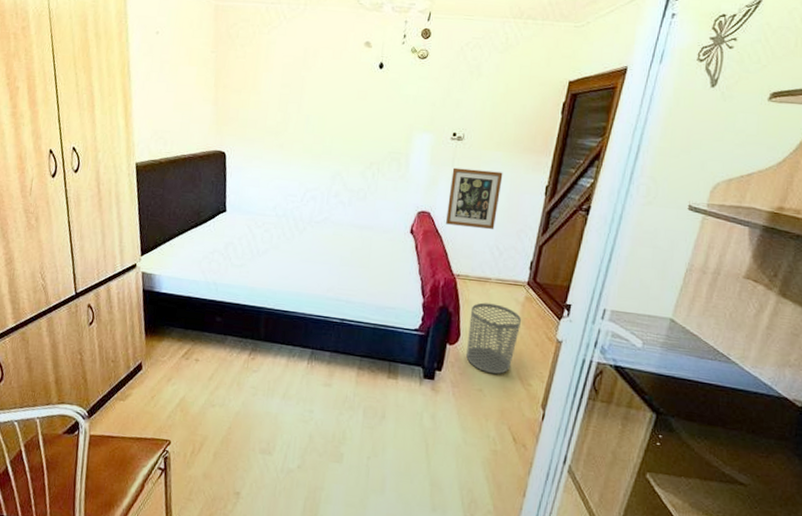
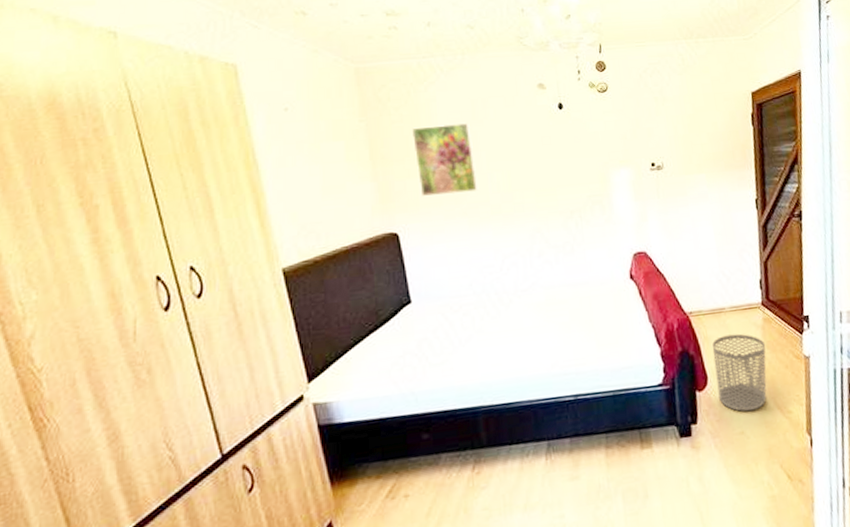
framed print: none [249,64,299,130] -> present [412,123,479,196]
wall art: present [446,167,503,229] -> none [659,194,716,261]

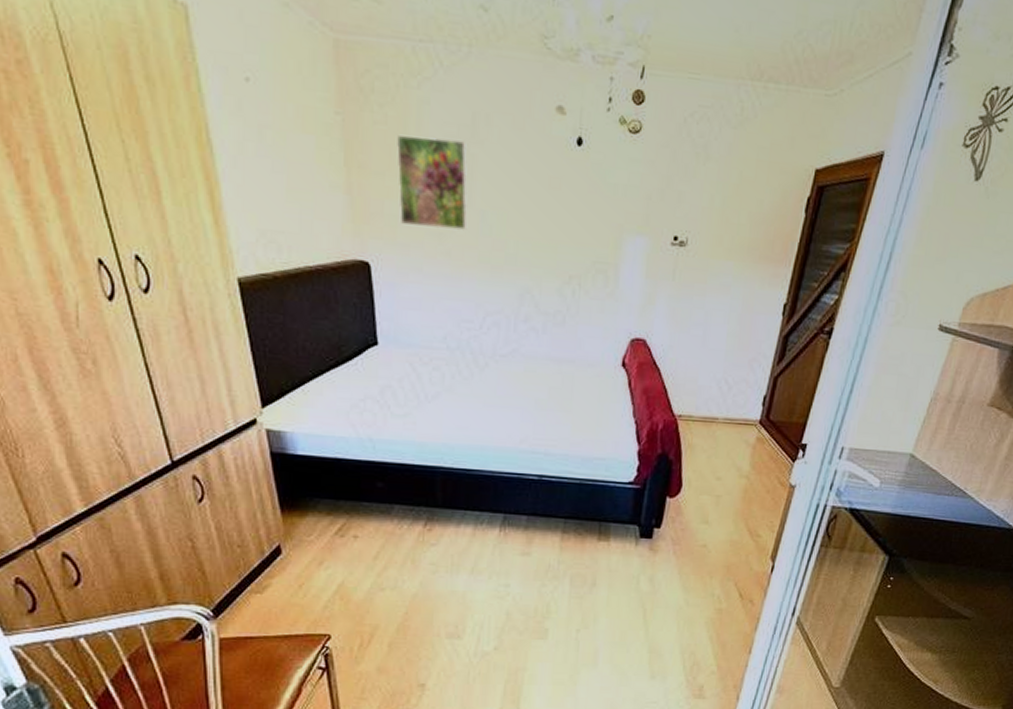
waste bin: present [712,333,767,412] -> none [689,446,752,527]

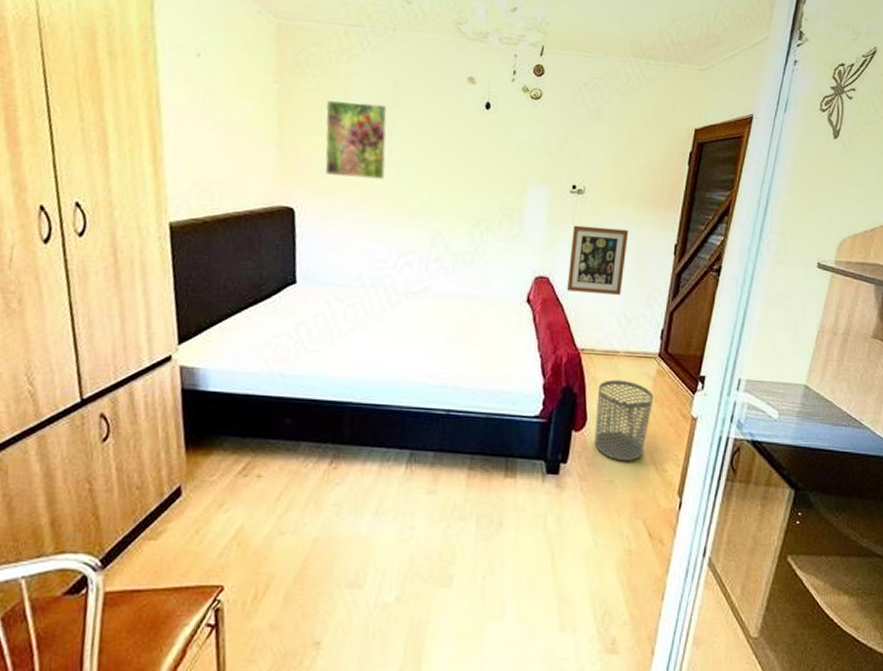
wall art: none [665,282,734,359] -> present [567,225,629,295]
waste bin: none [689,446,752,527] -> present [594,379,654,462]

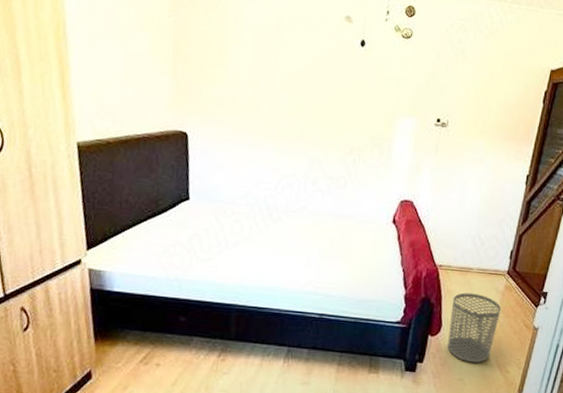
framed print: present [325,99,388,181] -> none [215,33,272,110]
wall art: present [567,225,629,295] -> none [429,155,486,219]

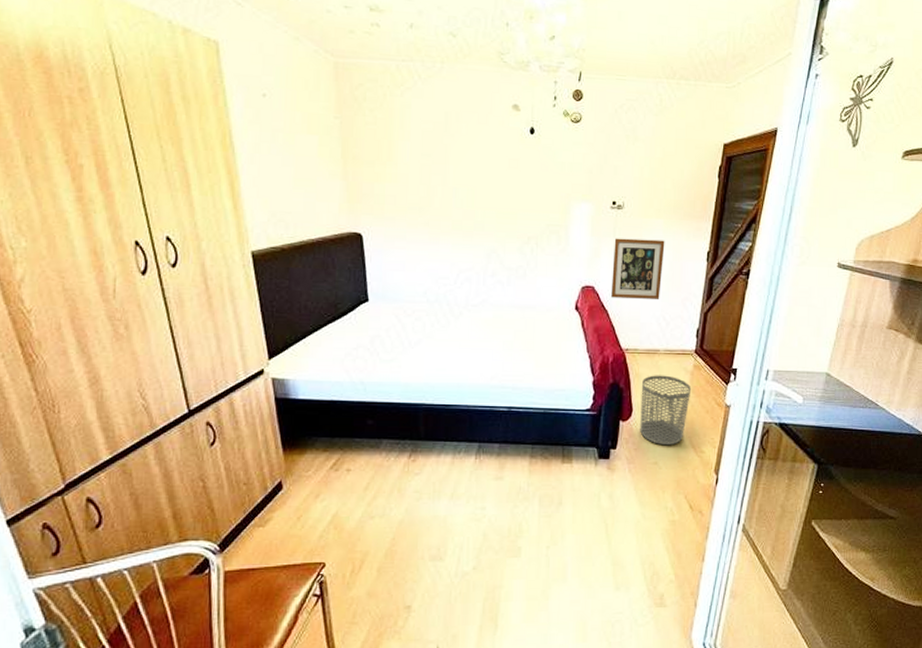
wall art: none [429,155,486,219] -> present [611,238,665,299]

